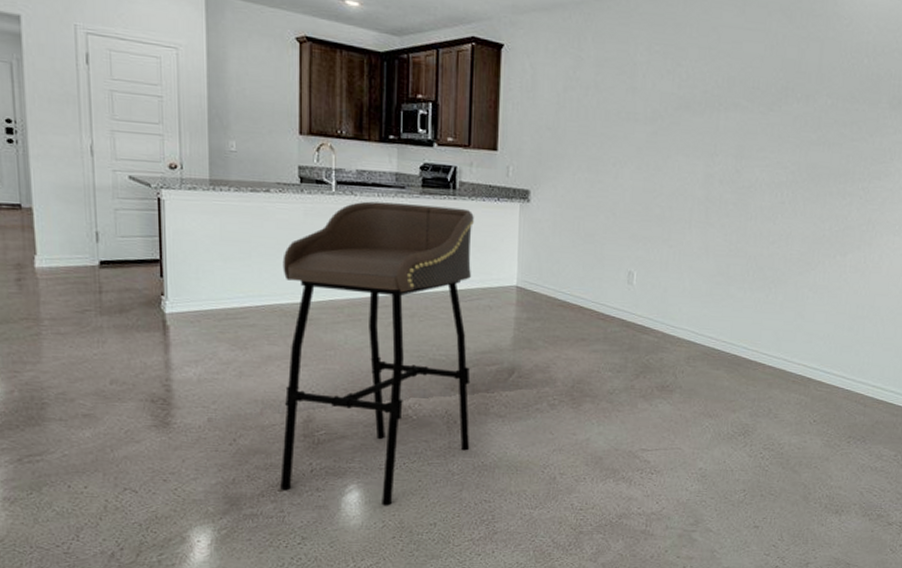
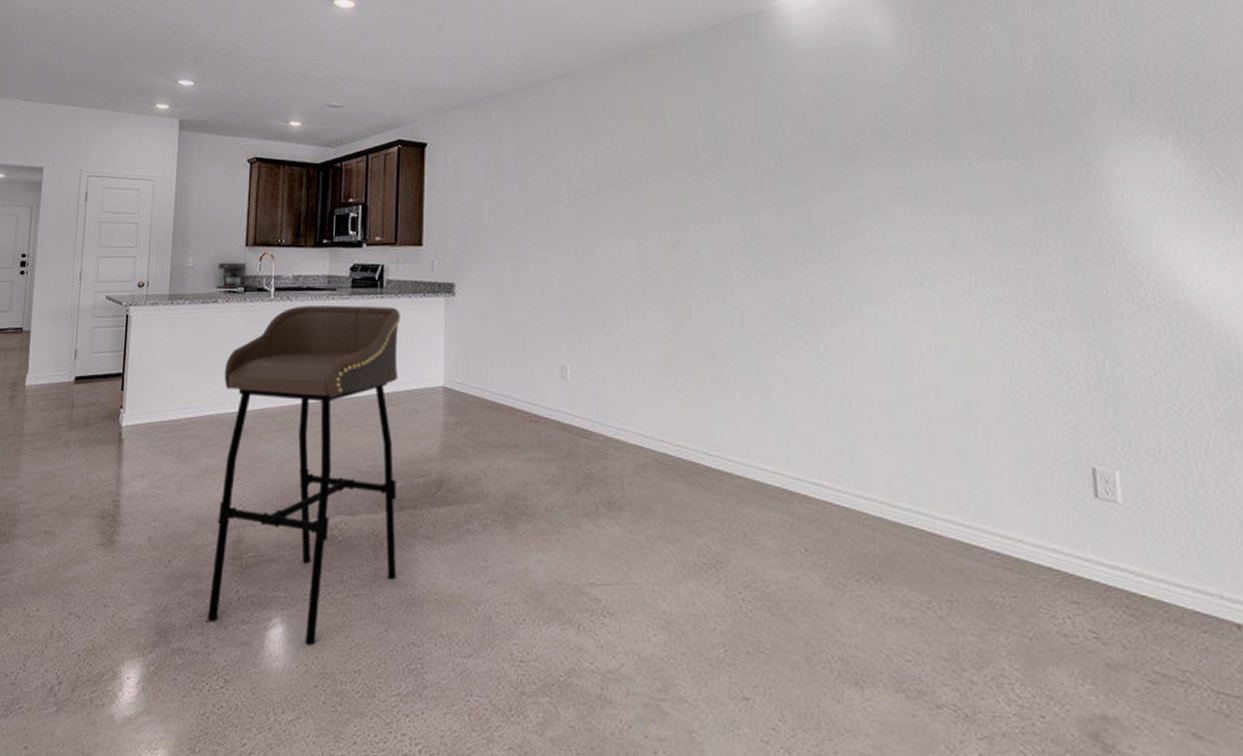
coffee maker: none [266,149,302,180] -> present [215,262,247,289]

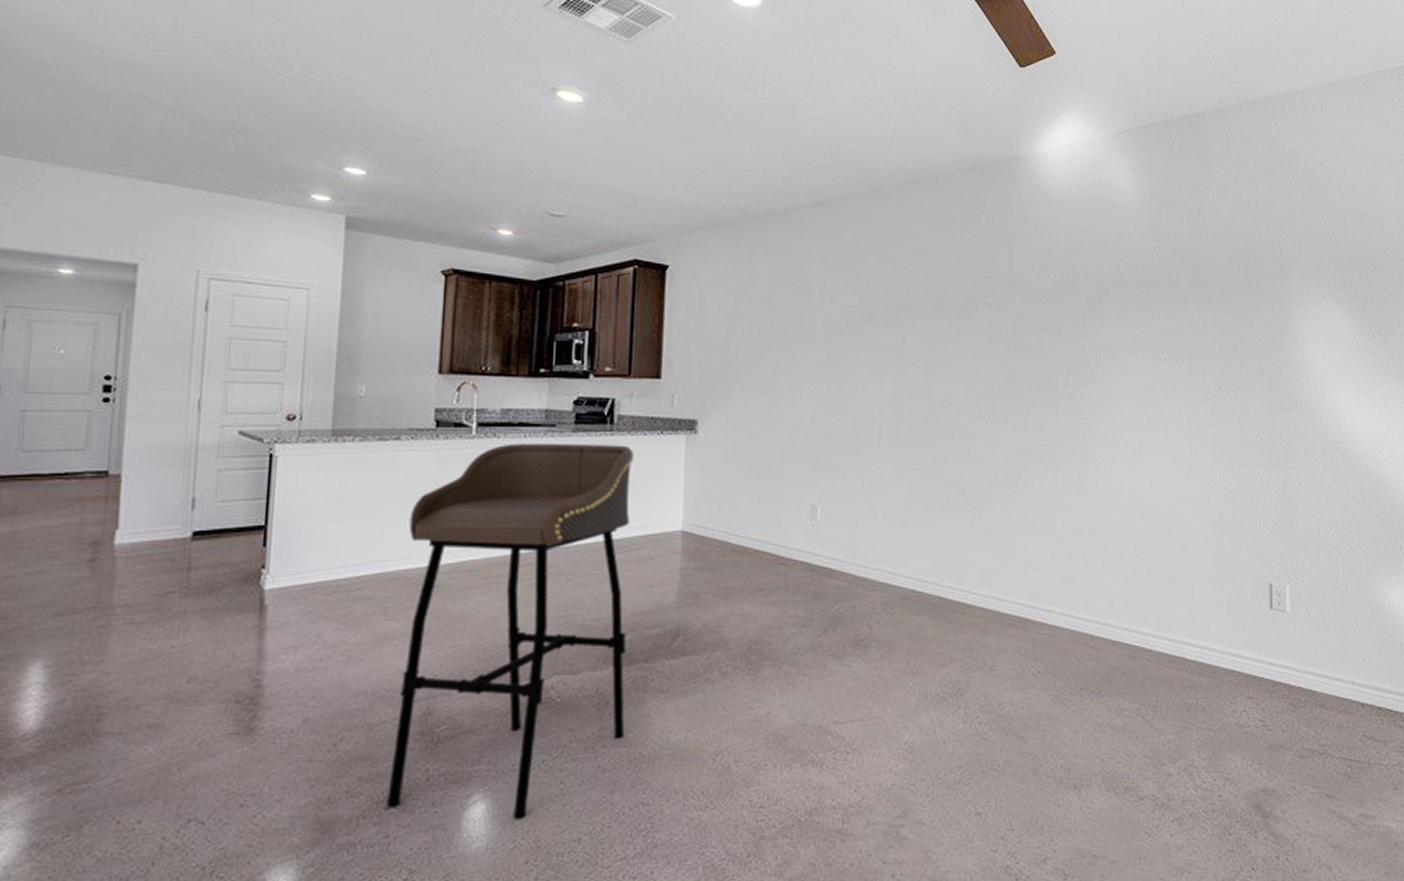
coffee maker: present [215,262,247,289] -> none [397,392,440,424]

